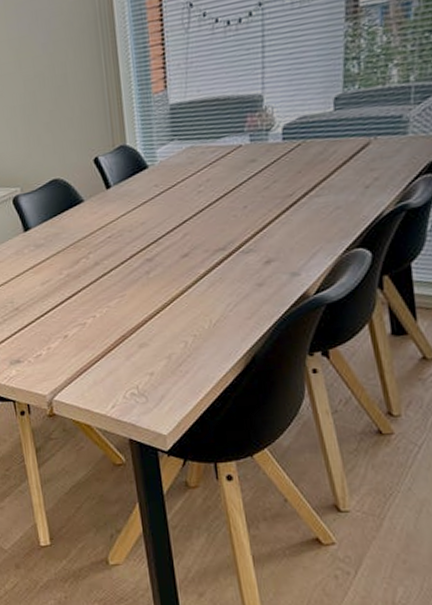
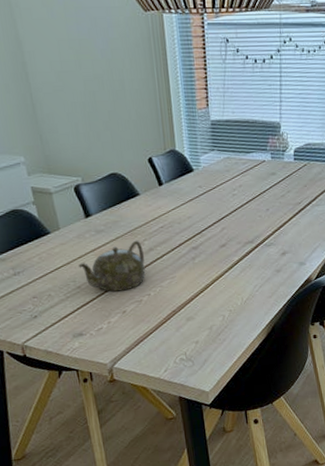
teapot: none [16,253,90,314] -> present [78,240,146,292]

